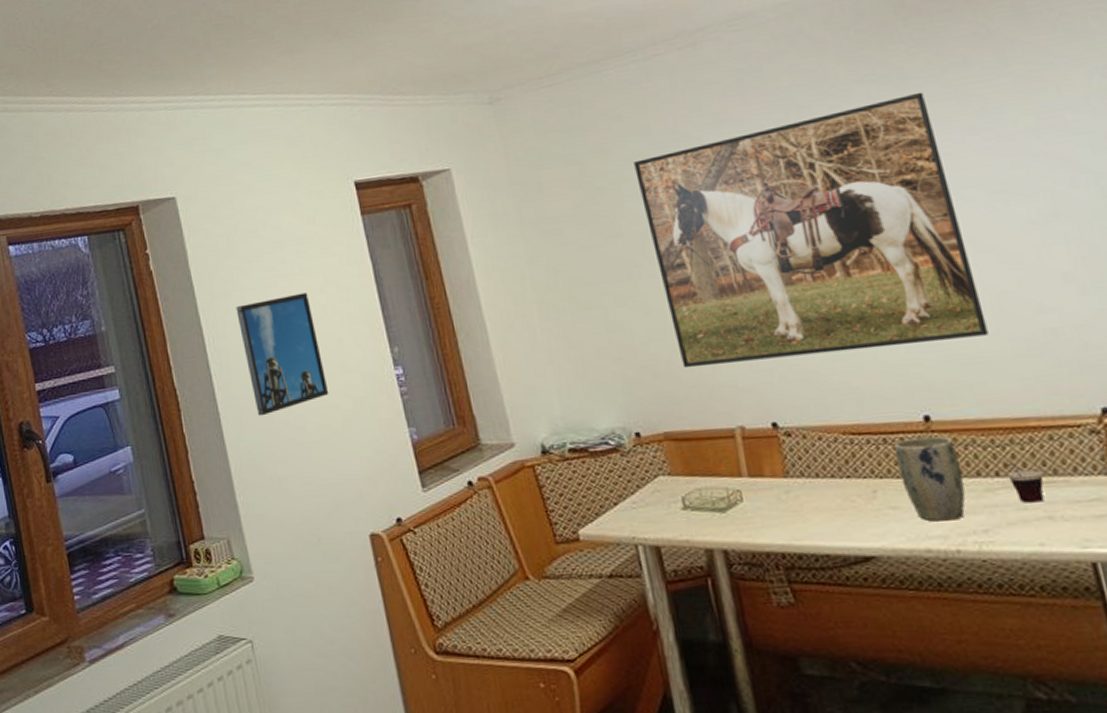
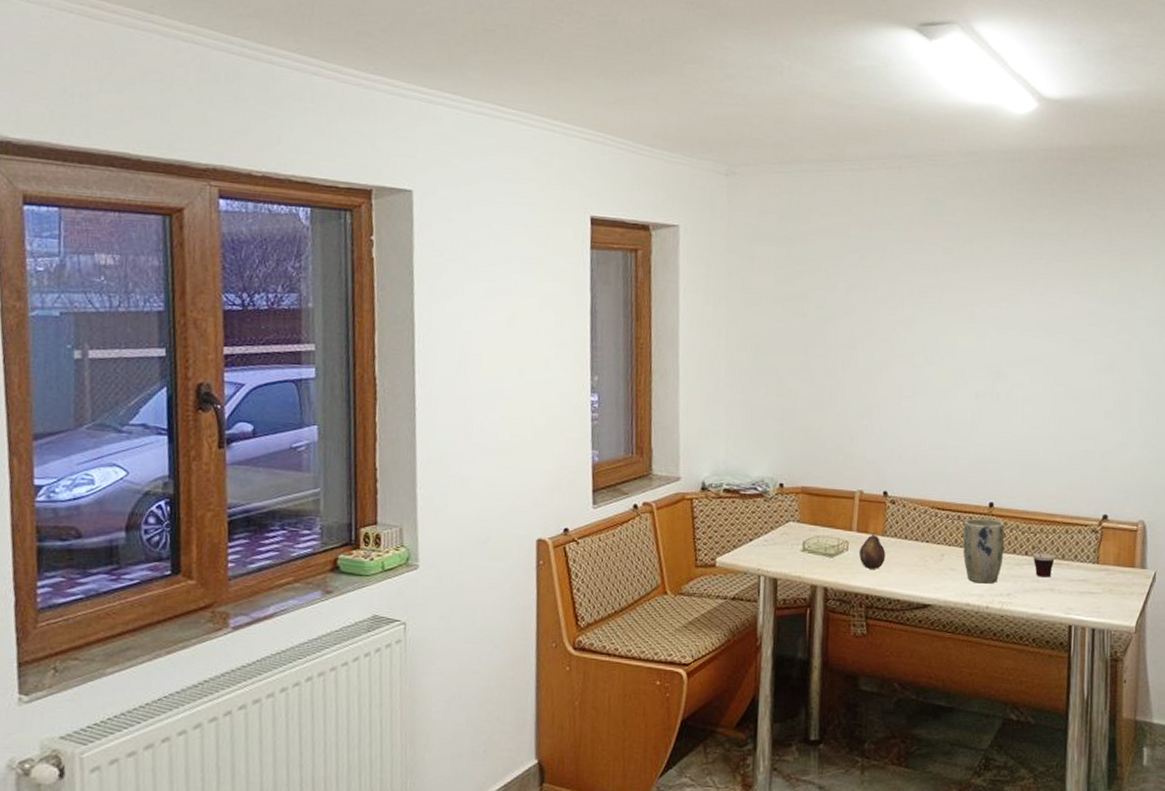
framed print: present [236,292,329,417] -> none [452,309,526,418]
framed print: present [634,92,989,369] -> none [829,250,1051,449]
fruit: none [757,477,797,521] -> present [859,534,886,569]

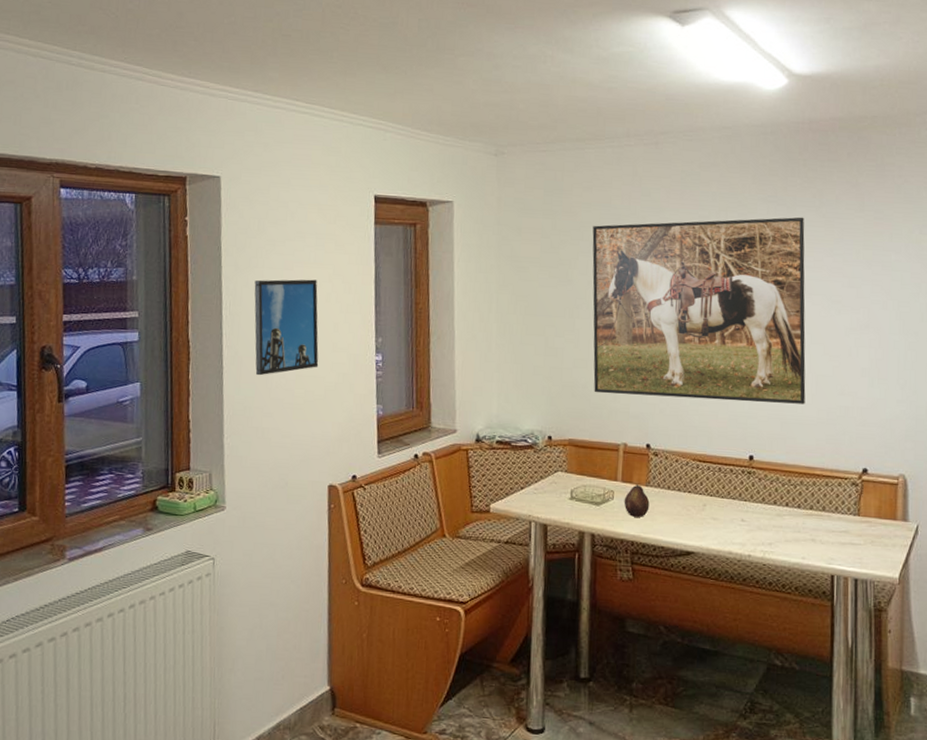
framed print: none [452,309,526,418] -> present [254,279,319,376]
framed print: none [829,250,1051,449] -> present [592,217,806,404]
plant pot: present [963,518,1005,584] -> none [724,470,765,533]
cup: present [1033,546,1055,578] -> none [793,497,816,528]

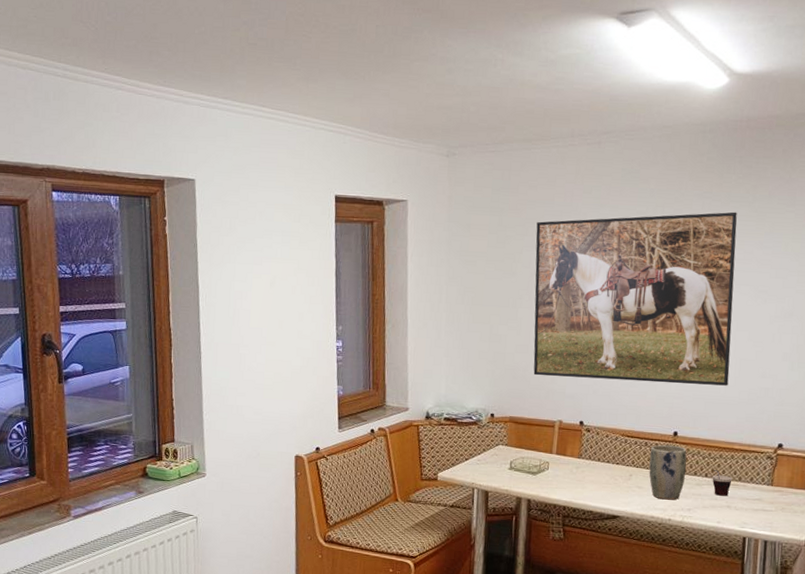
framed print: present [254,279,319,376] -> none [227,273,286,360]
fruit: present [624,484,650,517] -> none [557,457,581,485]
plant pot: none [724,470,765,533] -> present [649,444,687,500]
cup: none [793,497,816,528] -> present [712,469,732,496]

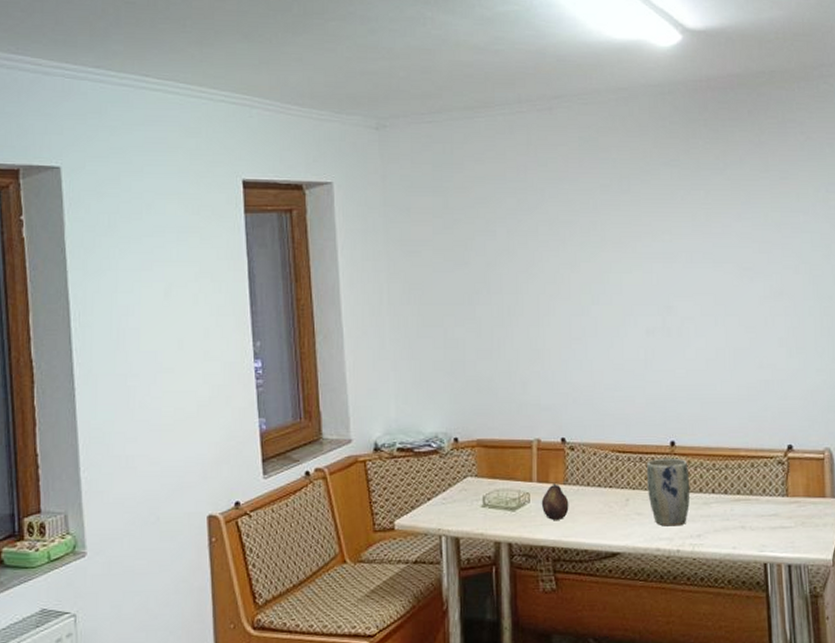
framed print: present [533,211,737,386] -> none [488,180,724,386]
fruit: none [557,457,581,485] -> present [541,483,569,520]
cup: present [712,469,732,496] -> none [720,482,743,515]

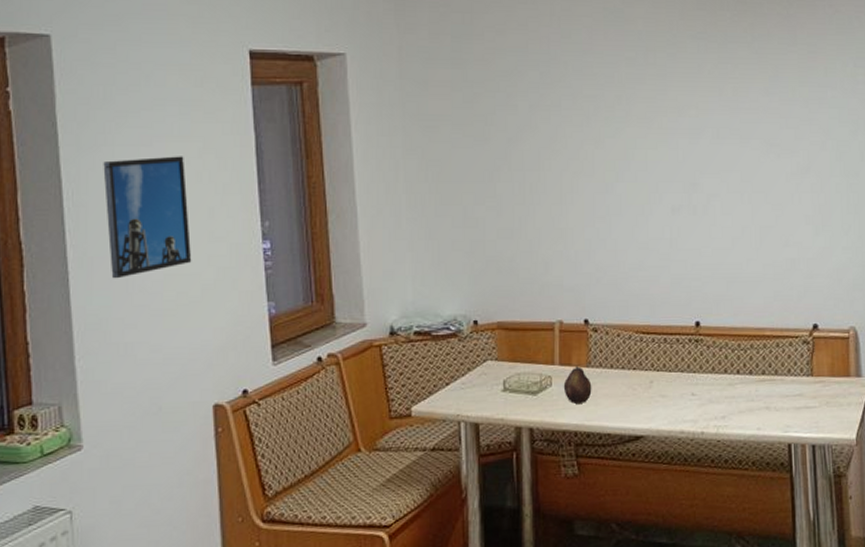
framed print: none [107,280,189,395] -> present [103,156,192,279]
plant pot: present [646,458,690,526] -> none [670,338,715,408]

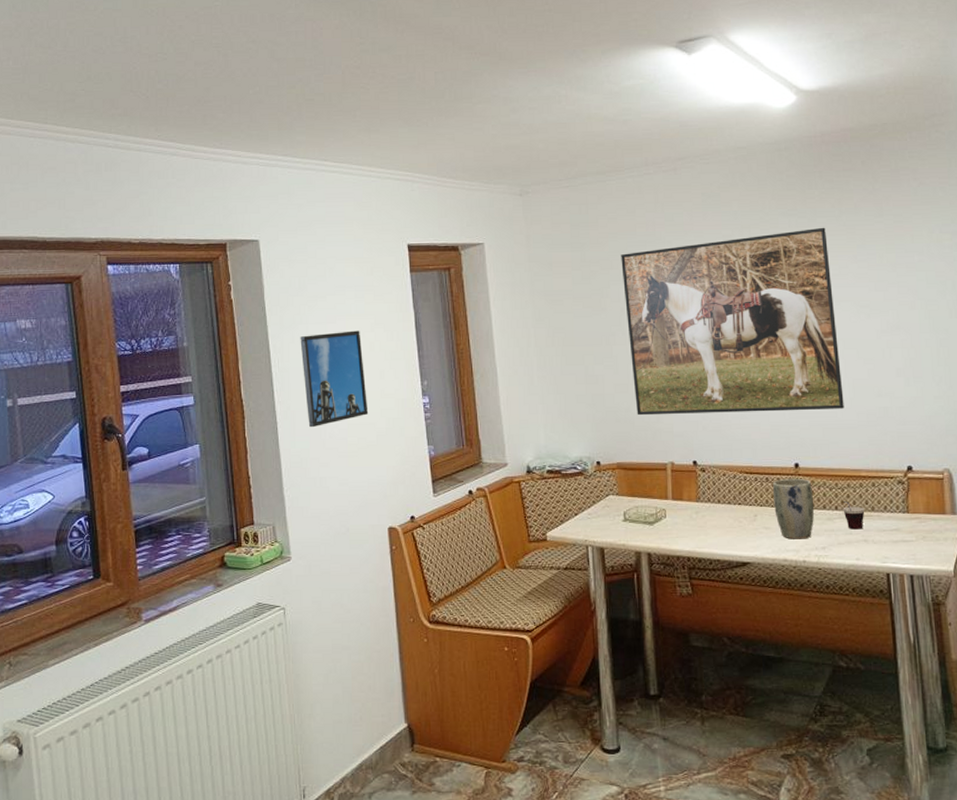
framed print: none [509,54,750,266] -> present [621,227,844,416]
fruit: present [563,366,592,404] -> none [676,501,702,533]
plant pot: none [670,338,715,408] -> present [772,478,815,539]
cup: none [745,363,768,396] -> present [843,500,865,530]

